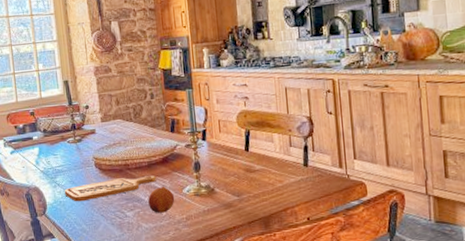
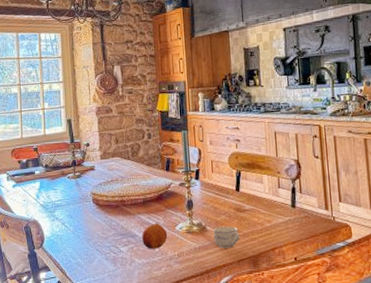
cutting board: present [64,175,156,202] -> none [62,212,150,236]
cup: none [222,187,251,210] -> present [213,226,240,248]

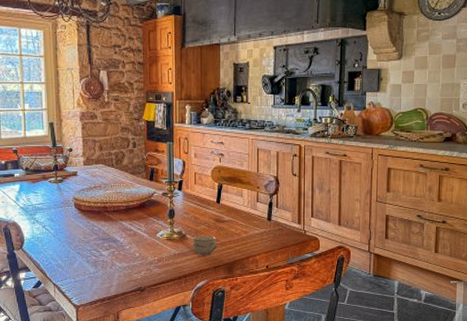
fruit: present [142,222,168,249] -> none [123,229,149,254]

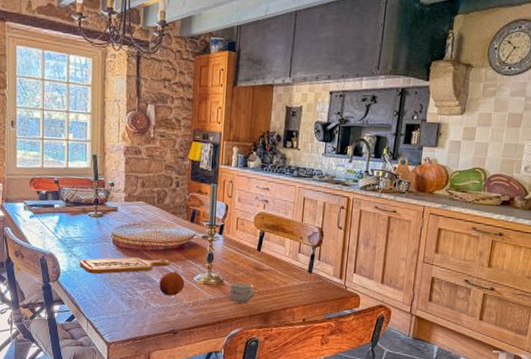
cutting board: none [42,219,132,239] -> present [79,257,170,274]
fruit: none [123,229,149,254] -> present [159,271,185,296]

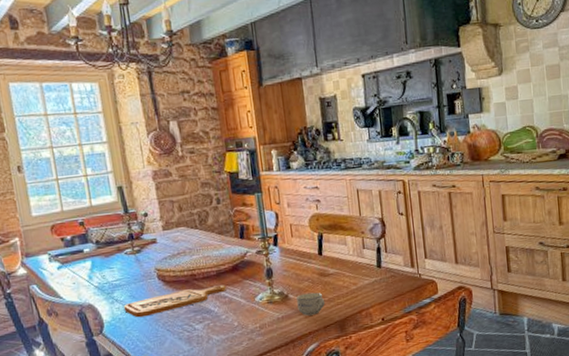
fruit: present [159,271,185,296] -> none [218,295,247,324]

